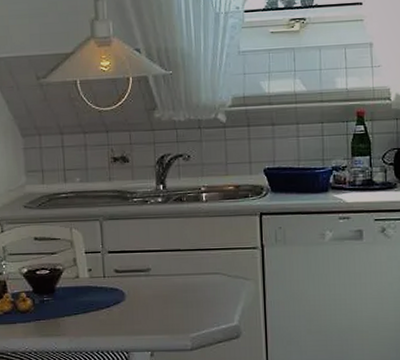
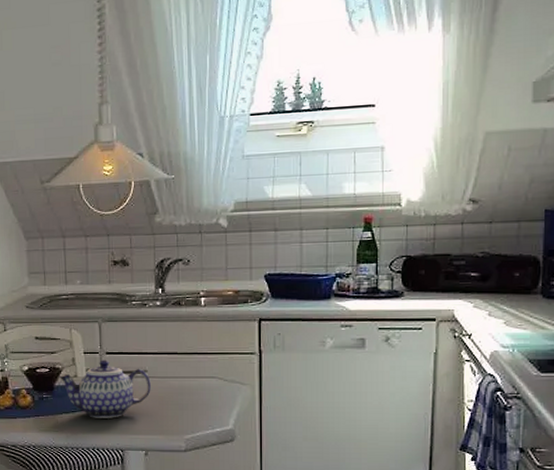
teapot: none [60,259,155,320] -> present [59,360,151,418]

